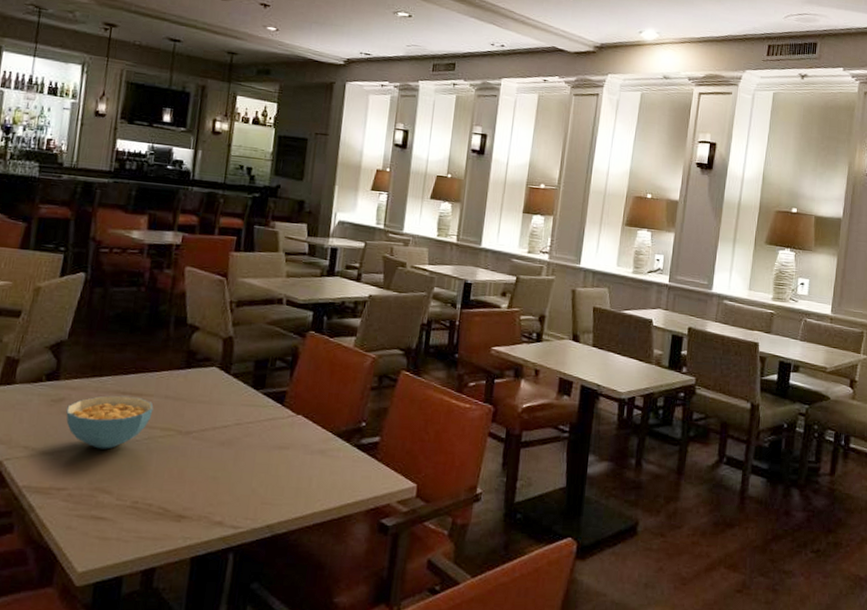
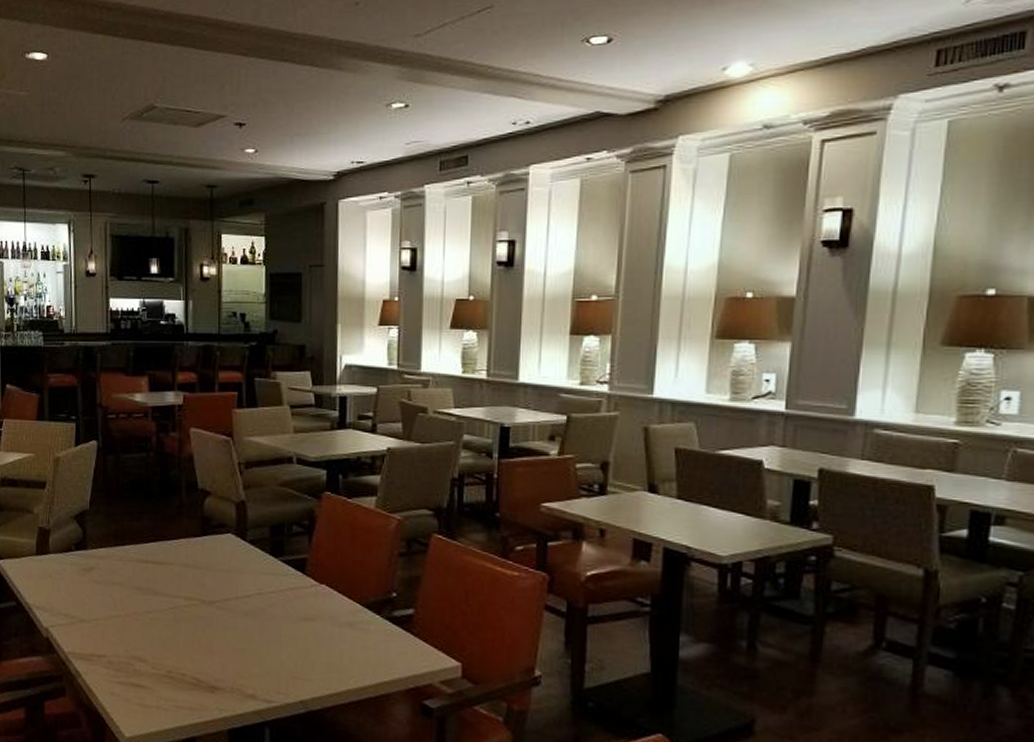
cereal bowl: present [66,395,153,449] -> none [97,564,176,618]

